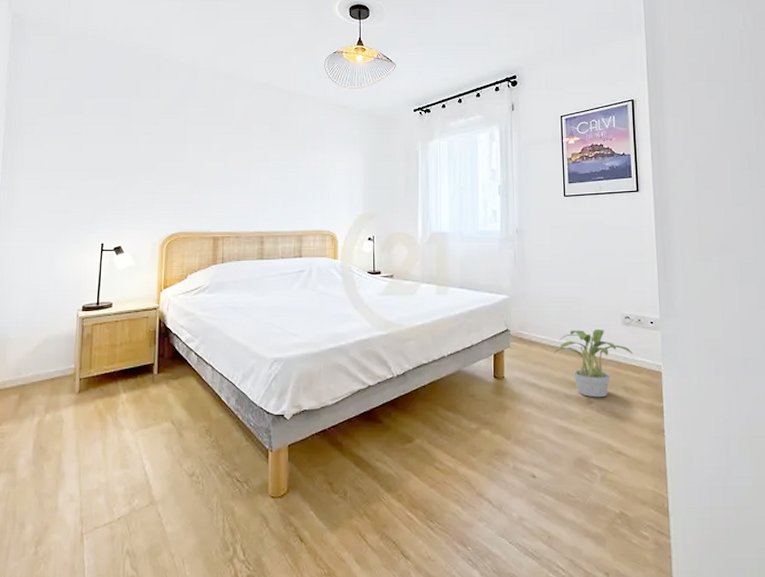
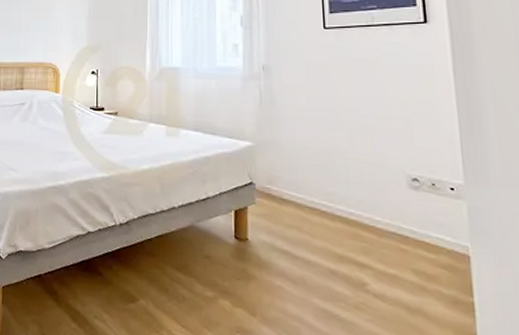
potted plant: present [554,330,633,398] -> none [313,189,426,280]

